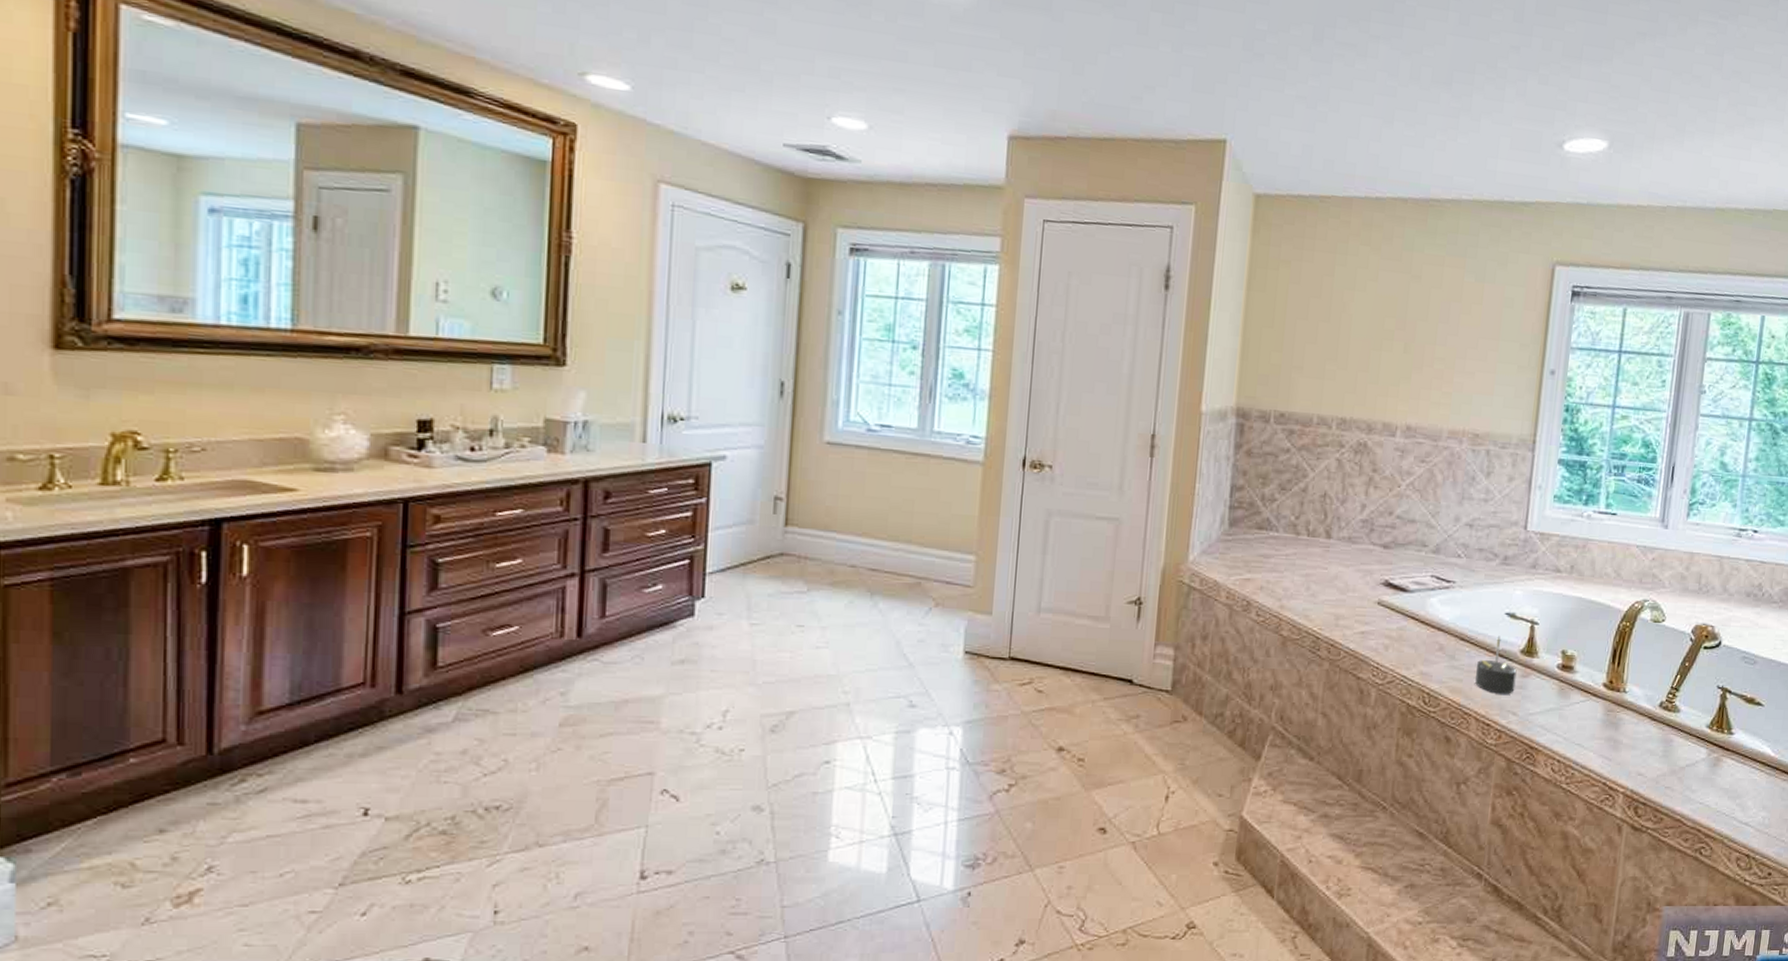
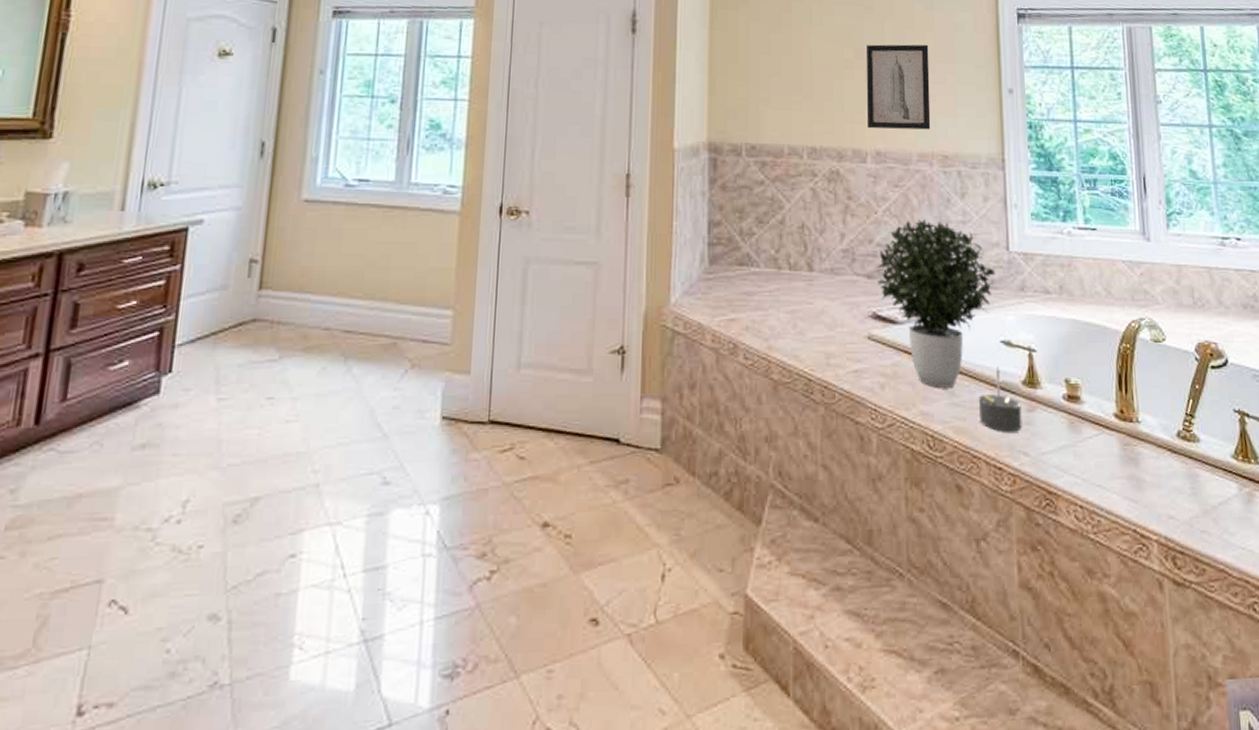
potted plant: none [1393,495,1510,652] -> present [876,220,996,388]
wall art: none [1400,315,1474,407] -> present [866,44,931,130]

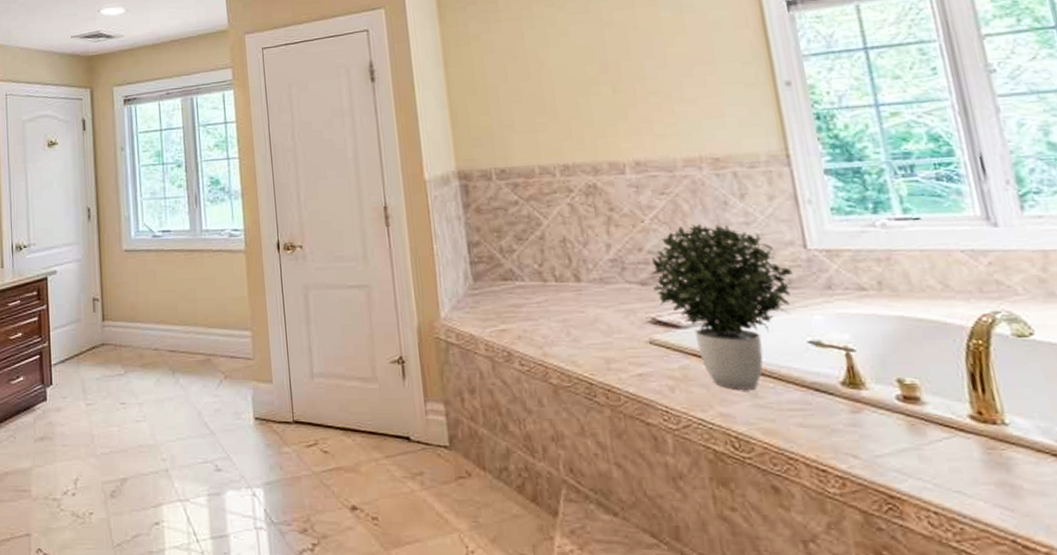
wall art: present [866,44,931,130] -> none [611,49,695,141]
candle: present [978,366,1022,432] -> none [788,367,847,434]

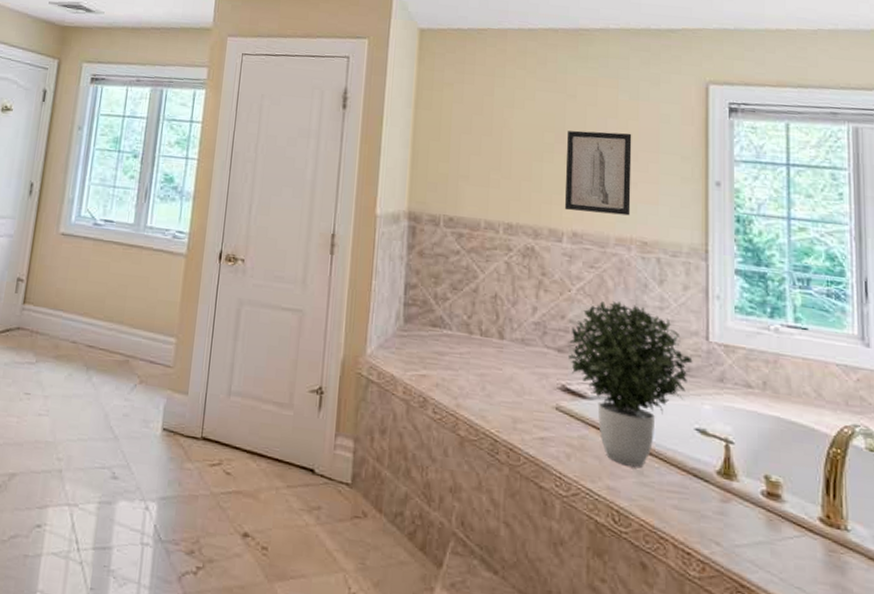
wall art: none [611,49,695,141] -> present [564,130,632,216]

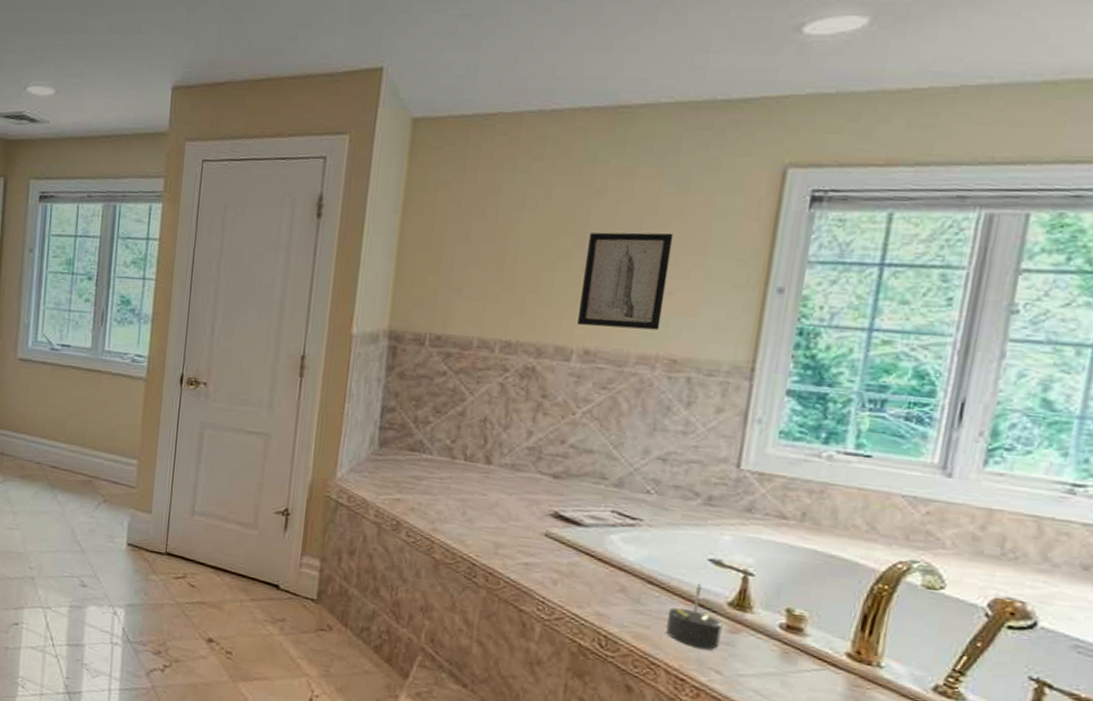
potted plant: present [568,301,693,467] -> none [565,425,717,595]
candle: none [668,453,715,520] -> present [666,583,723,650]

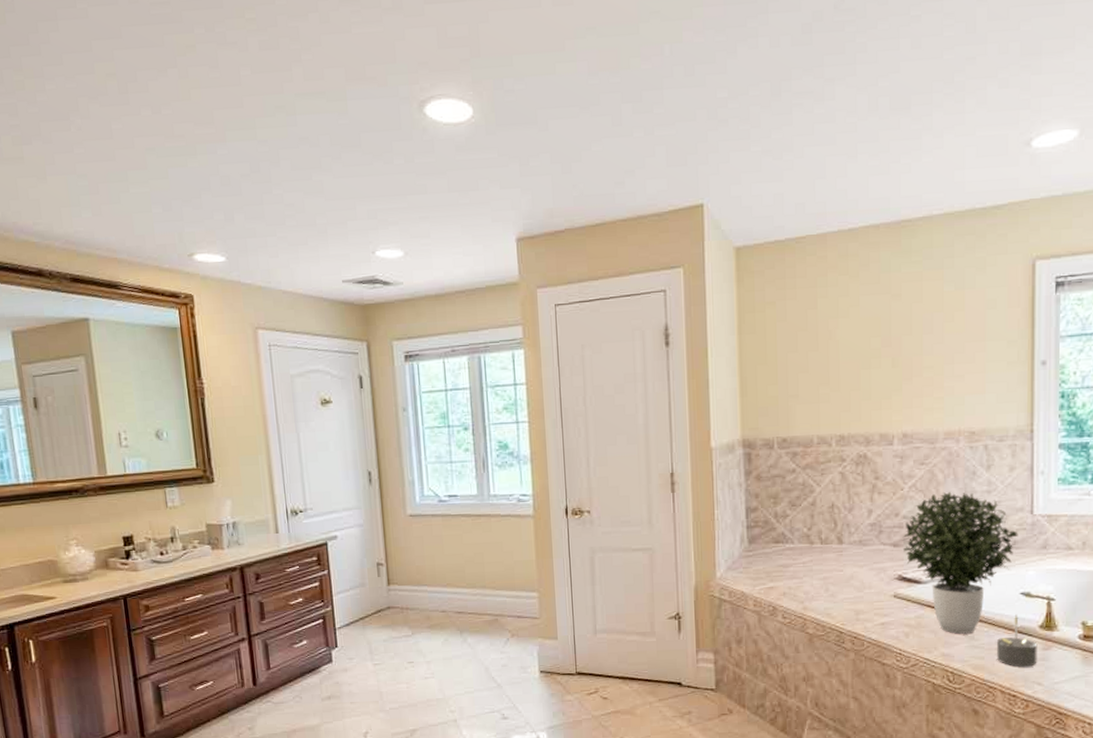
potted plant: none [565,425,717,595] -> present [902,492,1018,634]
wall art: present [577,232,674,330] -> none [893,325,958,413]

